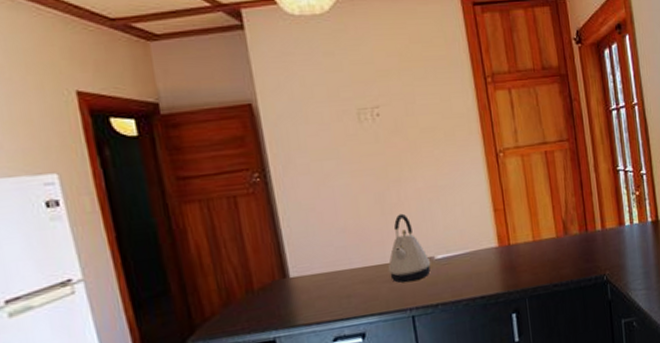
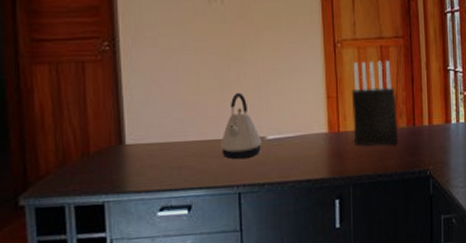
knife block: none [517,166,571,258] -> present [351,61,399,147]

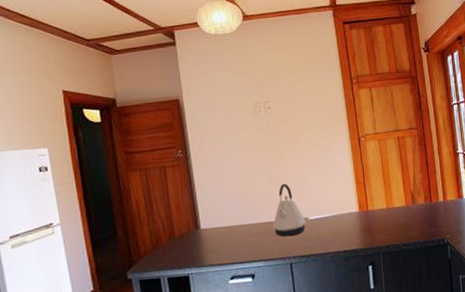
knife block: present [351,61,399,147] -> none [375,149,418,222]

